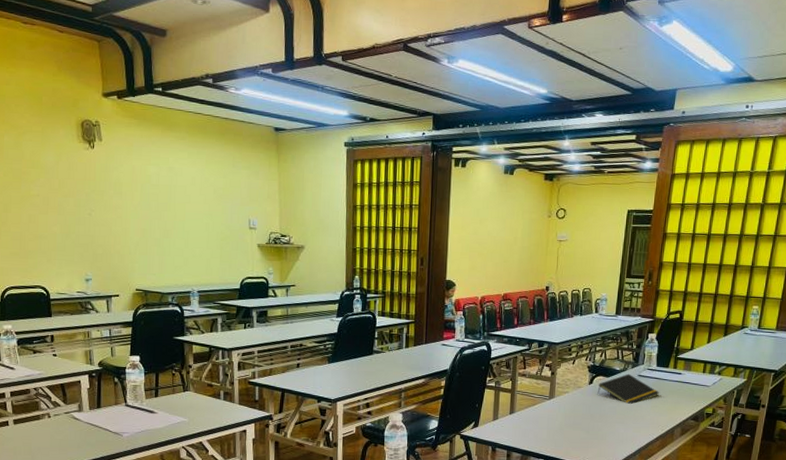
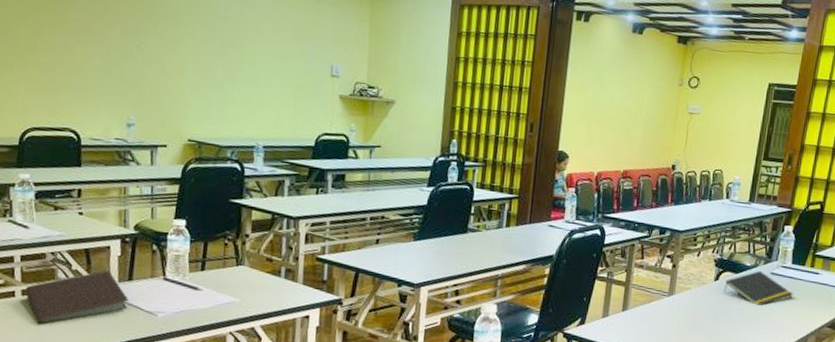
notebook: none [16,401,99,447] -> present [25,270,129,324]

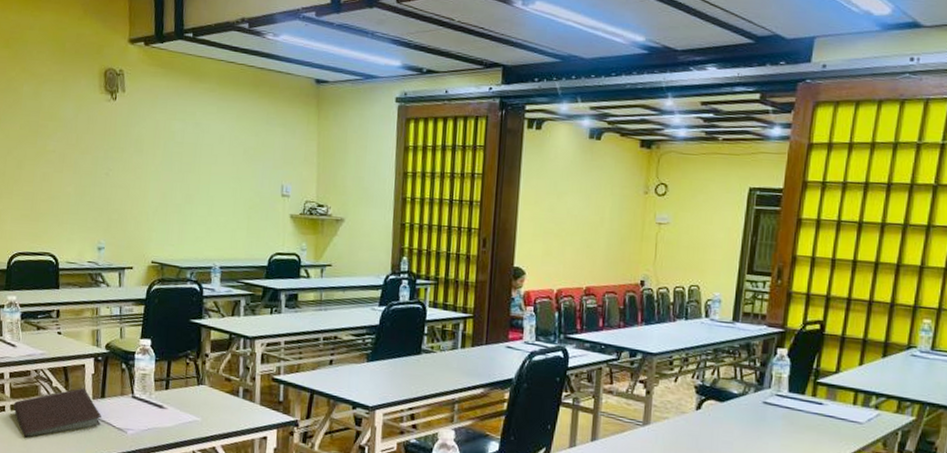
notepad: present [723,270,793,306] -> none [707,399,792,439]

